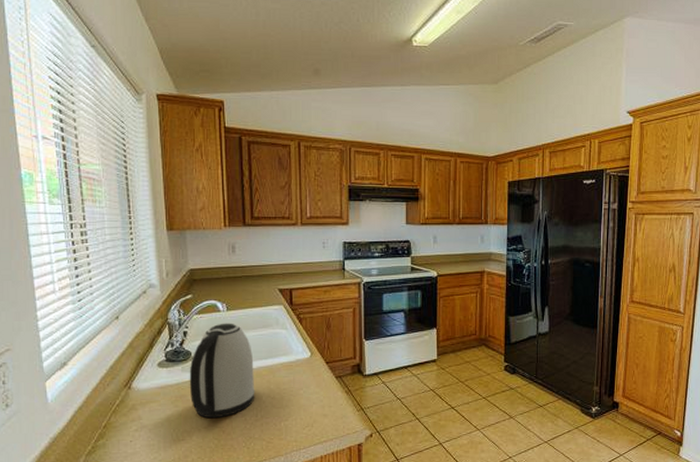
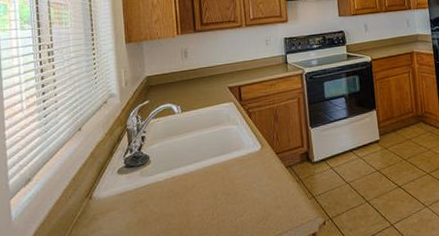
kettle: present [189,323,255,419] -> none [147,123,211,222]

